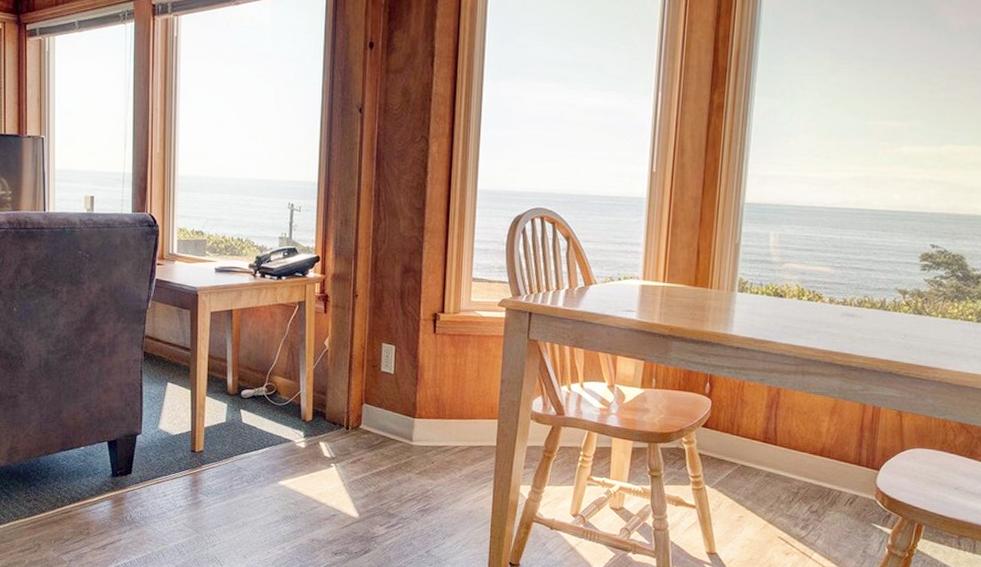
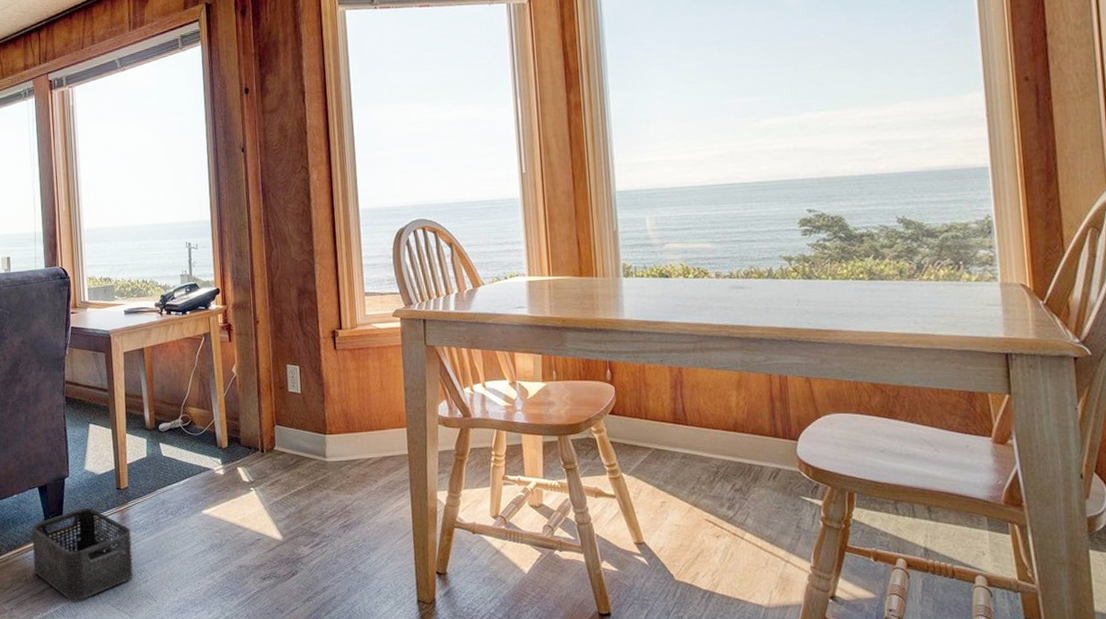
storage bin: none [97,467,202,558] -> present [32,508,134,600]

